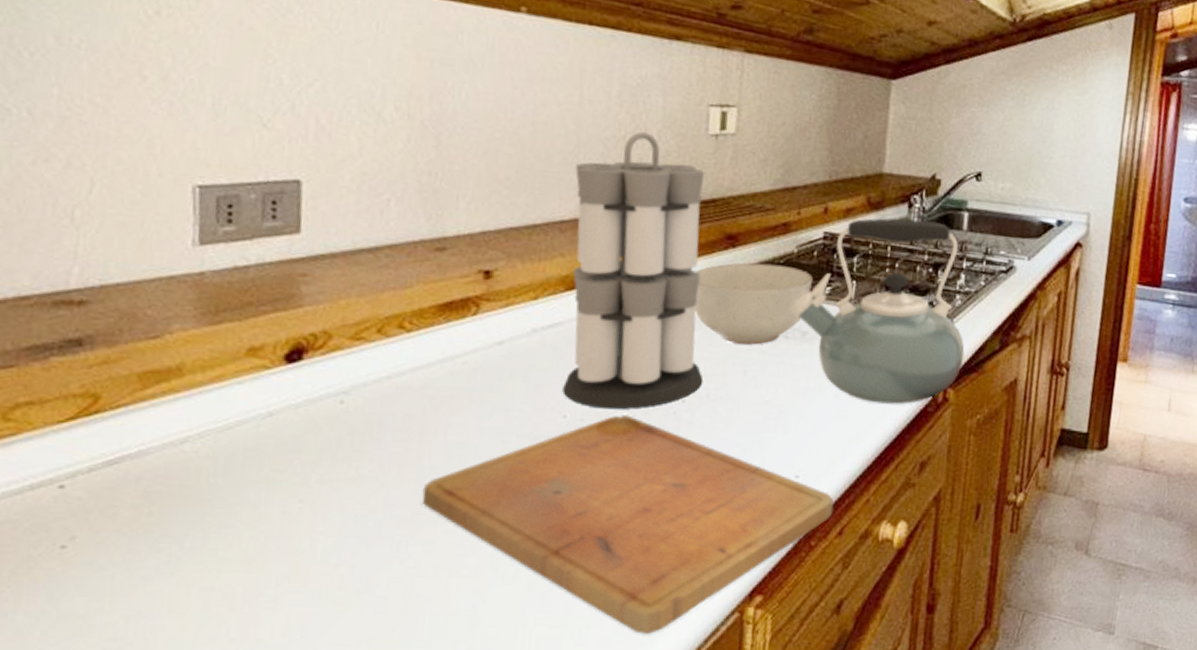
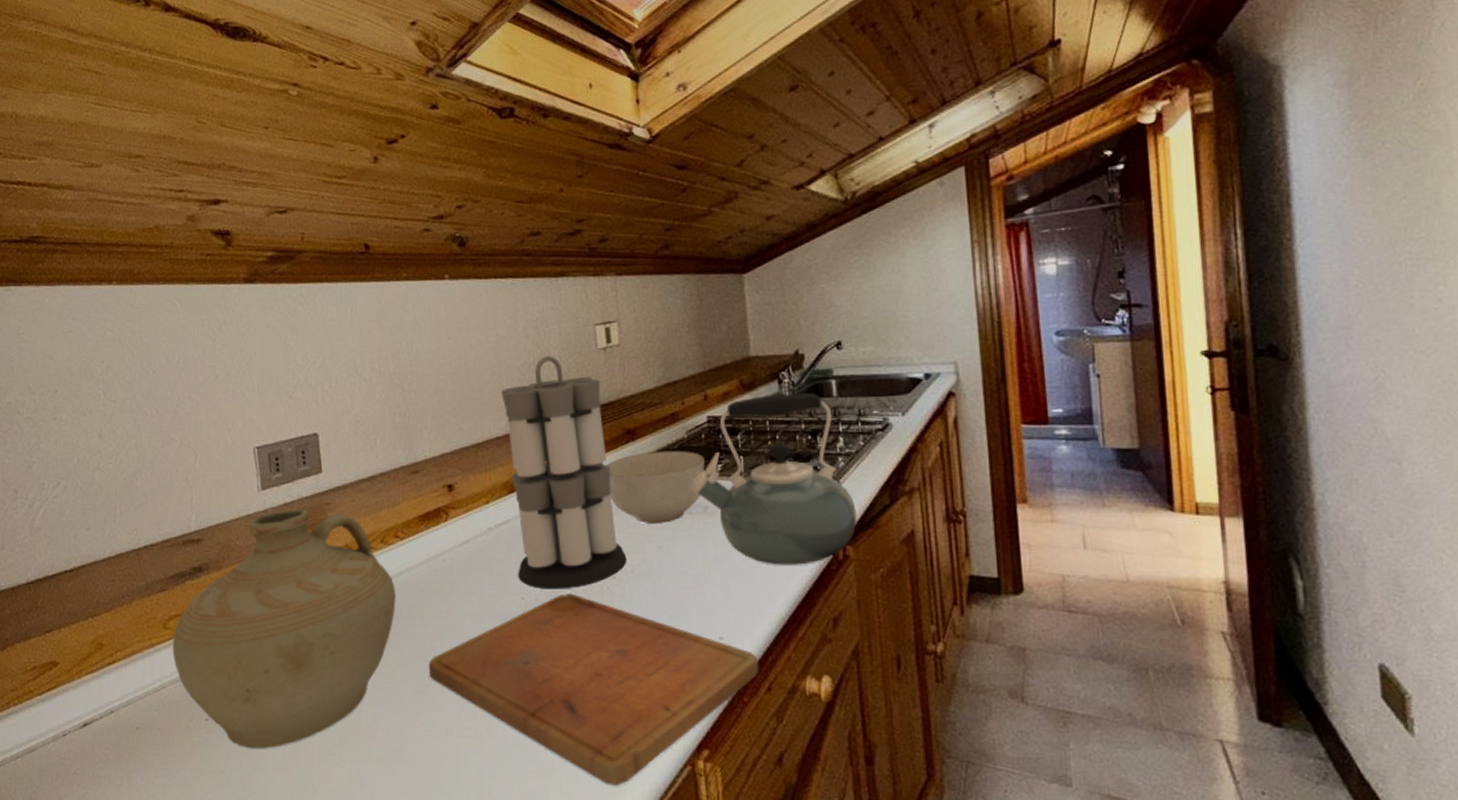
ceramic jug: none [14,276,390,587] -> present [173,508,396,749]

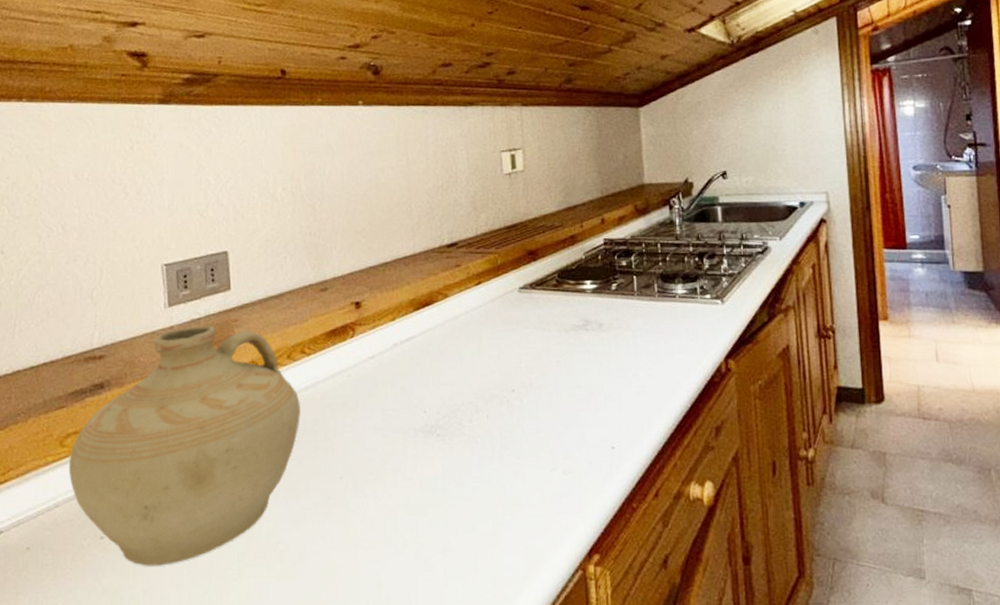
cutting board: present [428,593,759,785] -> none [330,406,648,592]
spice rack: present [501,356,627,589] -> none [410,180,526,402]
bowl: present [606,450,706,523] -> none [509,270,601,339]
kettle: present [690,393,857,565] -> none [586,218,738,378]

